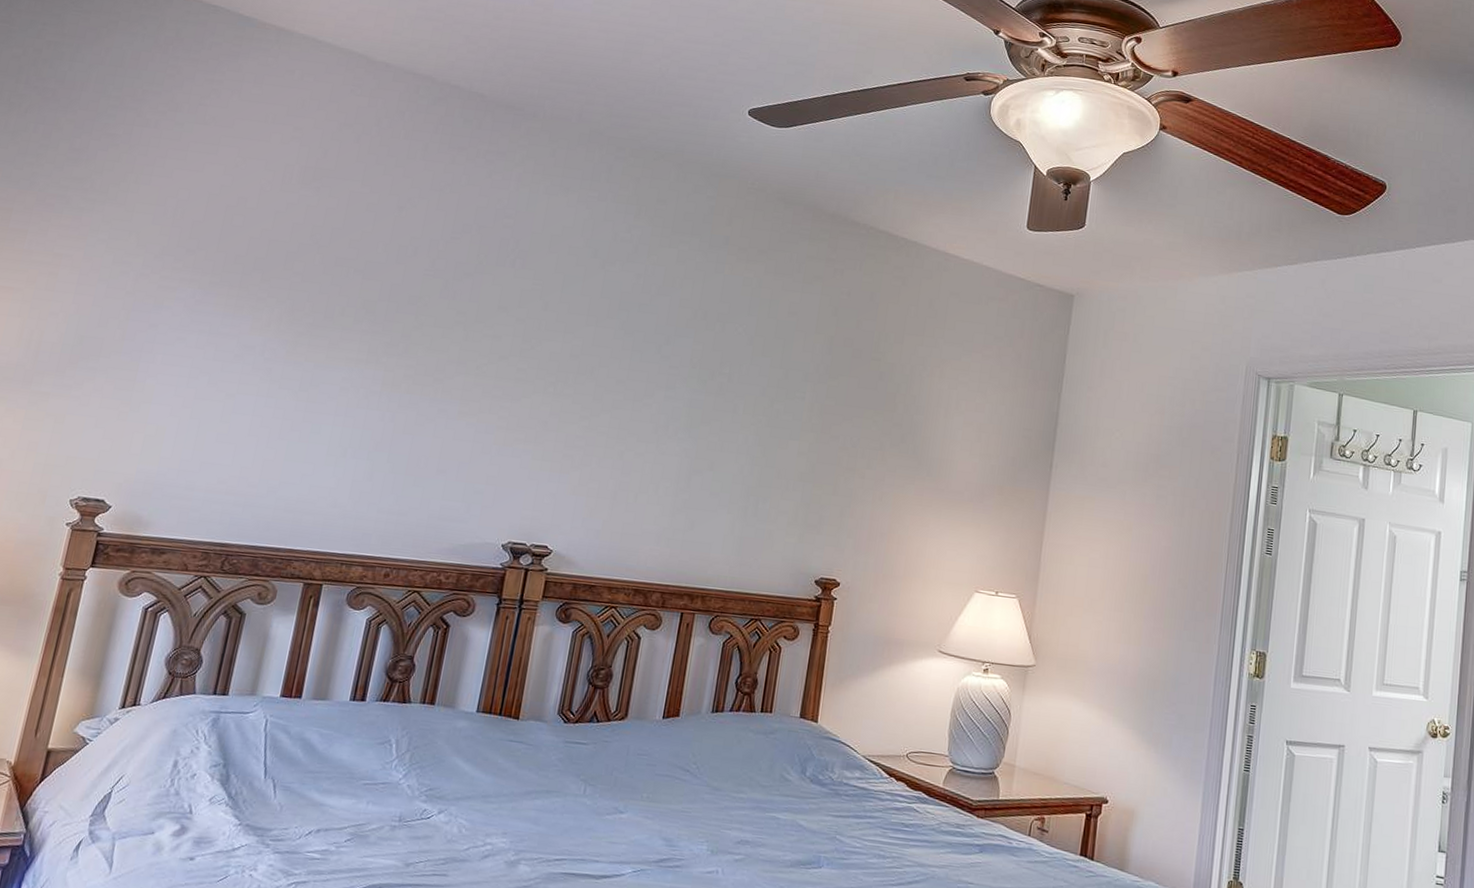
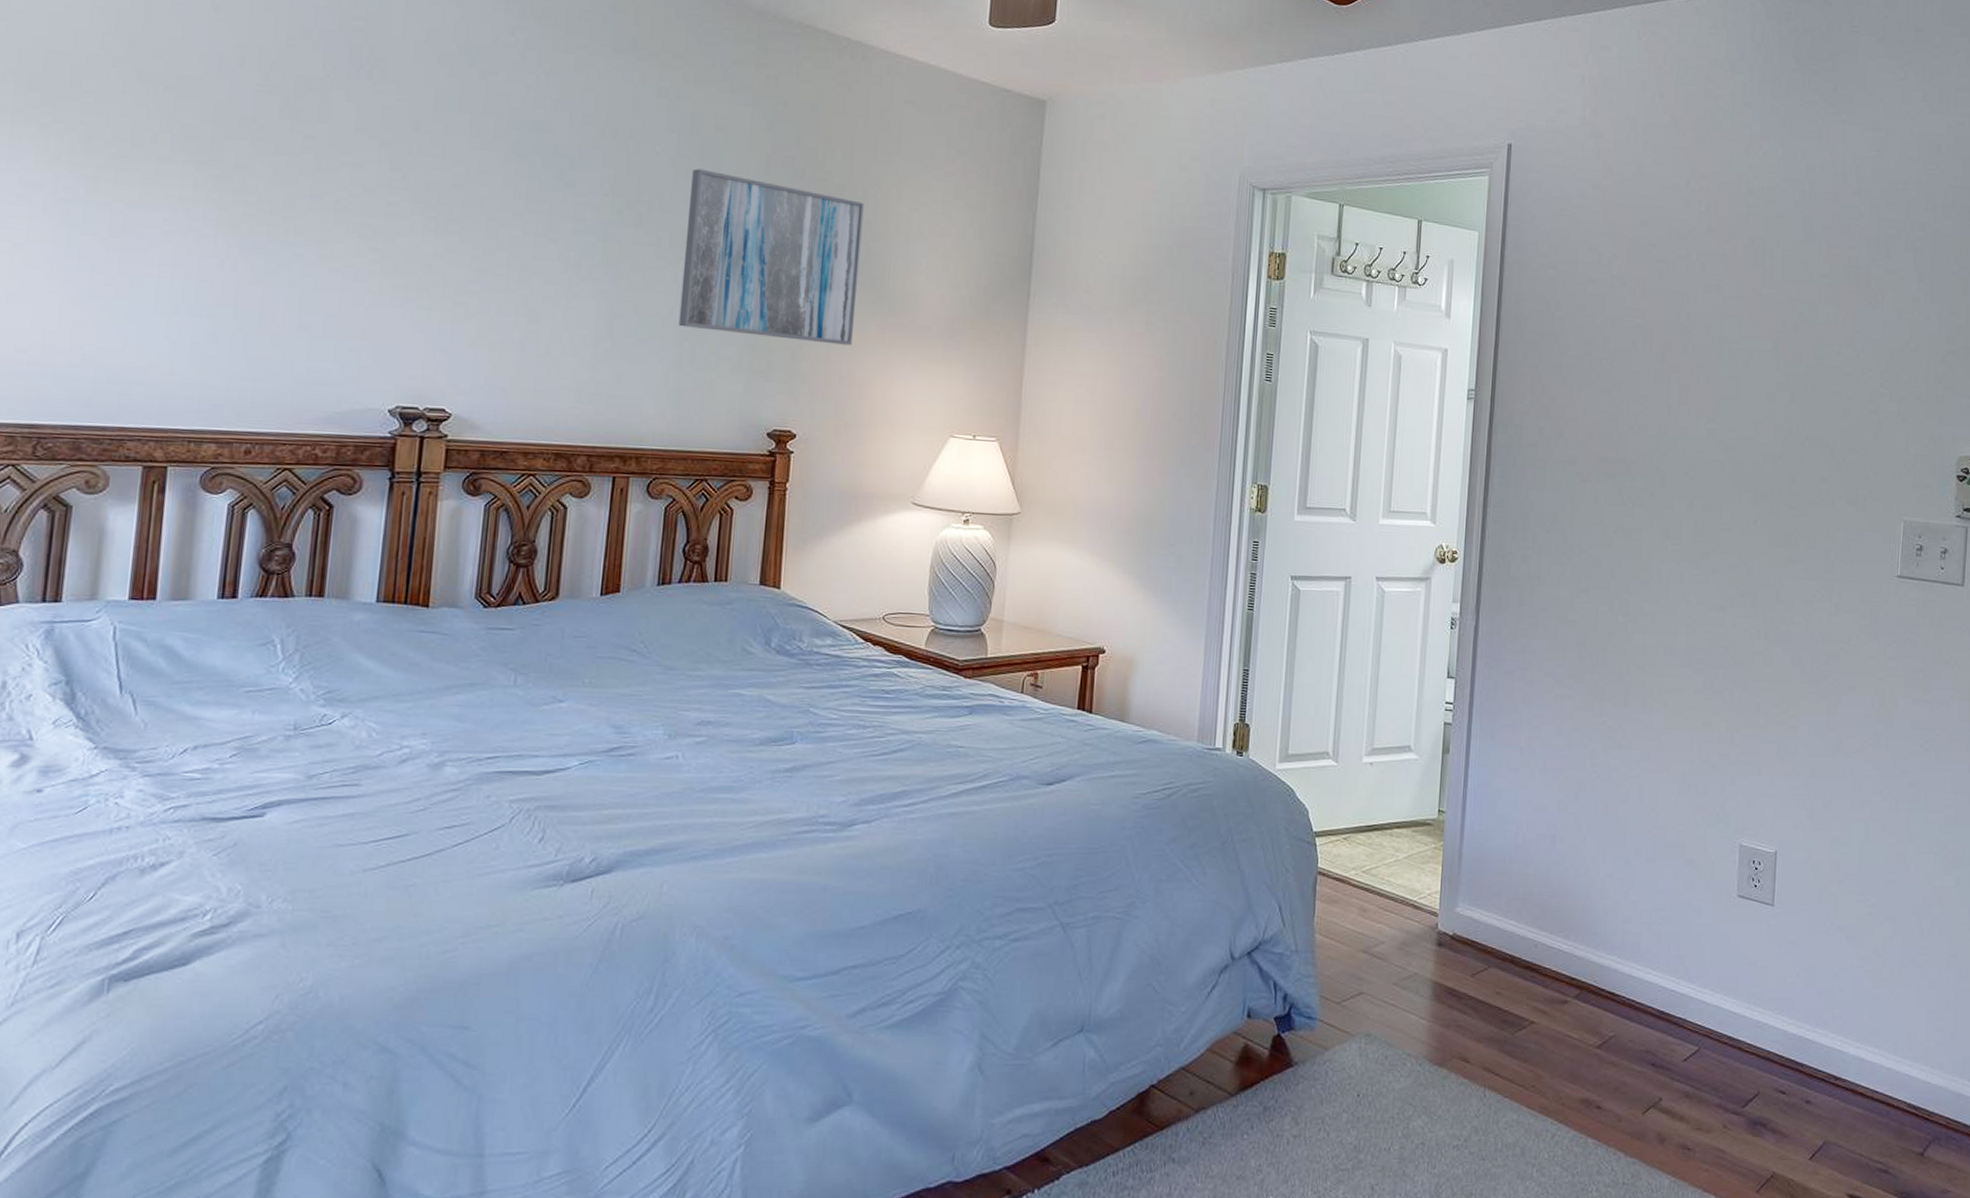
wall art: none [746,347,911,506] -> present [678,168,864,346]

